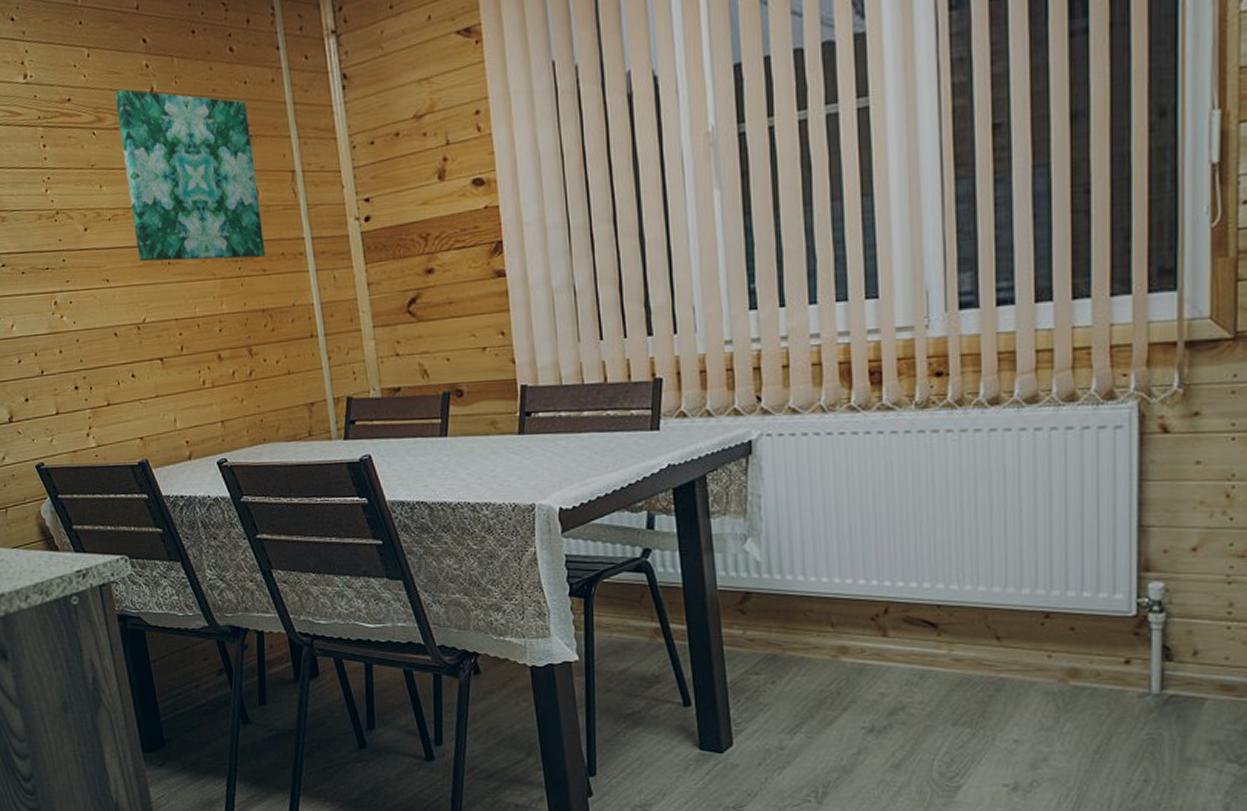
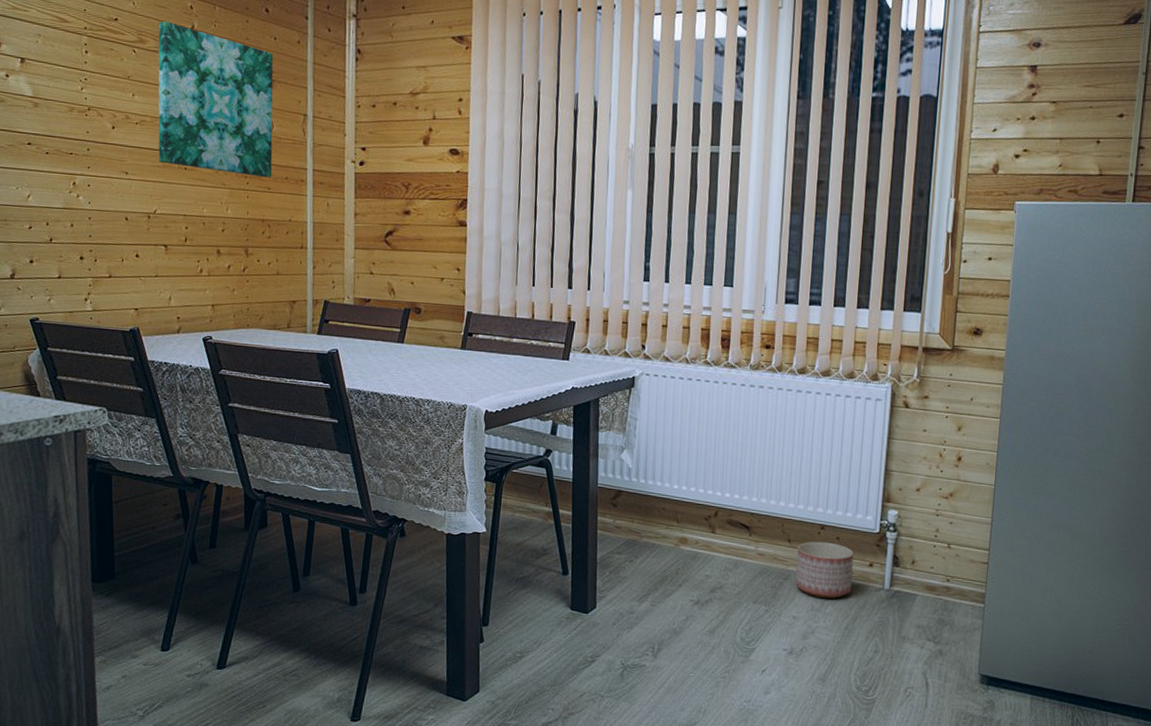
planter: none [1011,635,1100,713] -> present [795,541,854,599]

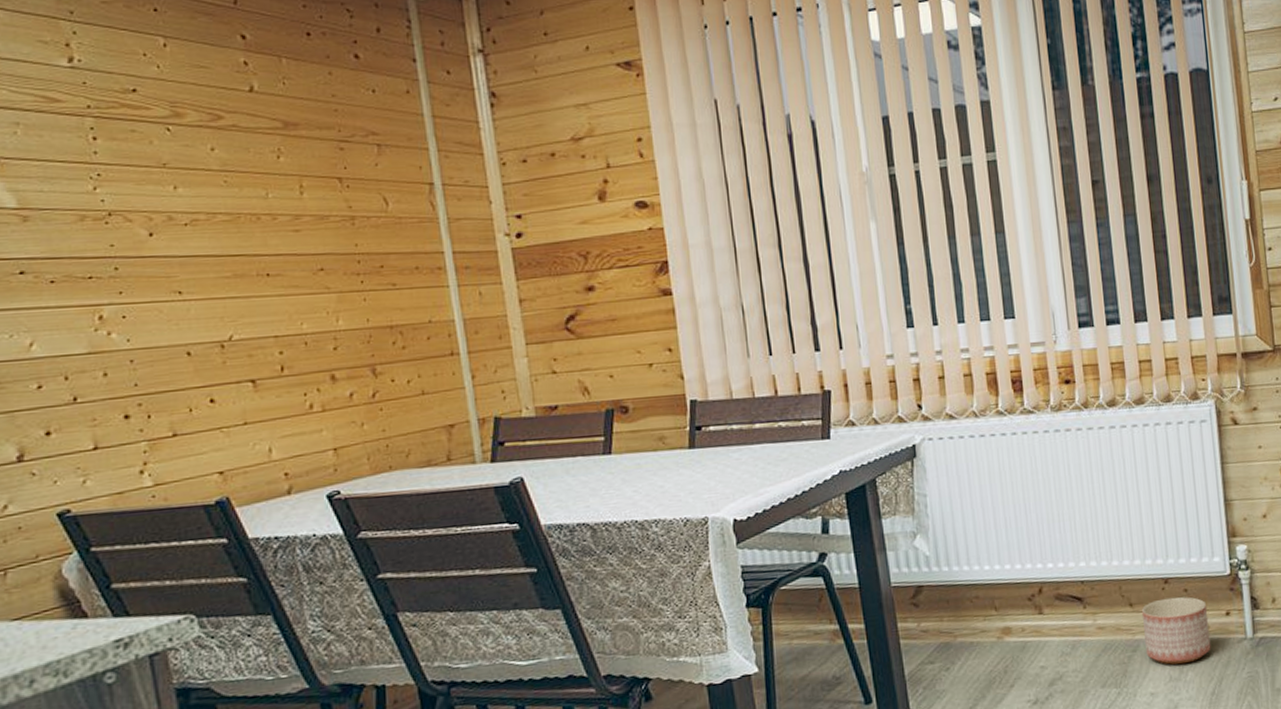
wall art: present [158,21,274,178] -> none [199,86,396,273]

